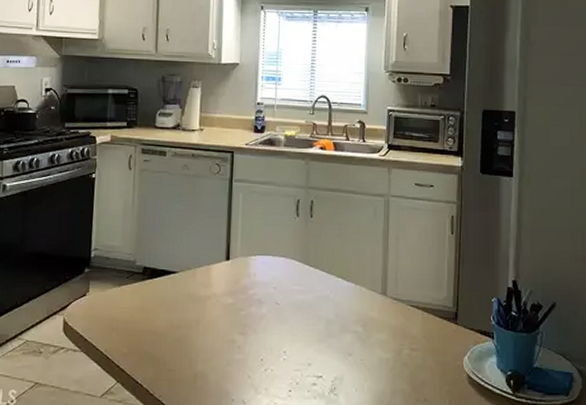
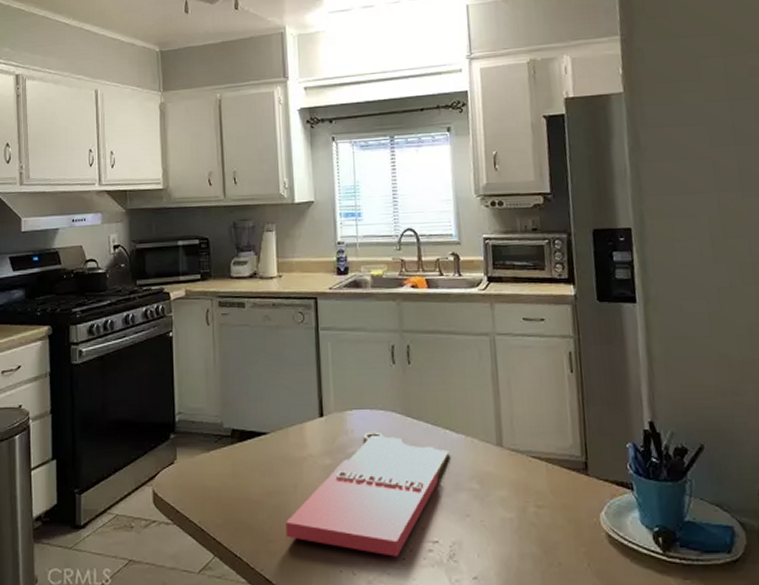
cutting board: none [186,276,340,389] -> present [286,431,450,557]

